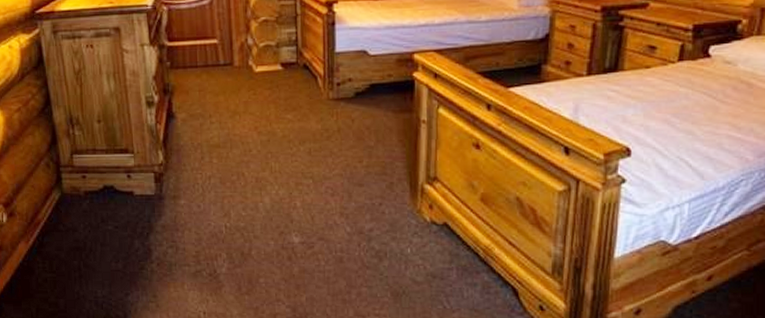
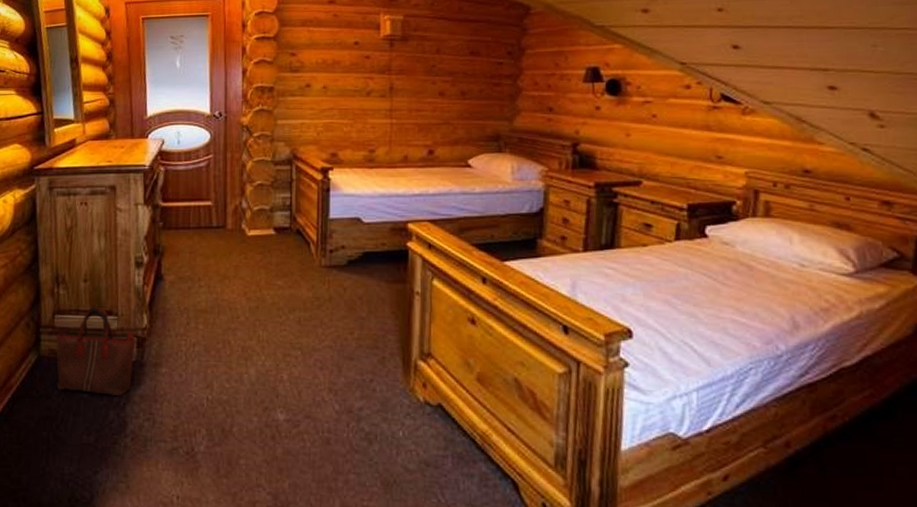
handbag: none [76,145,154,226] -> present [56,306,136,396]

